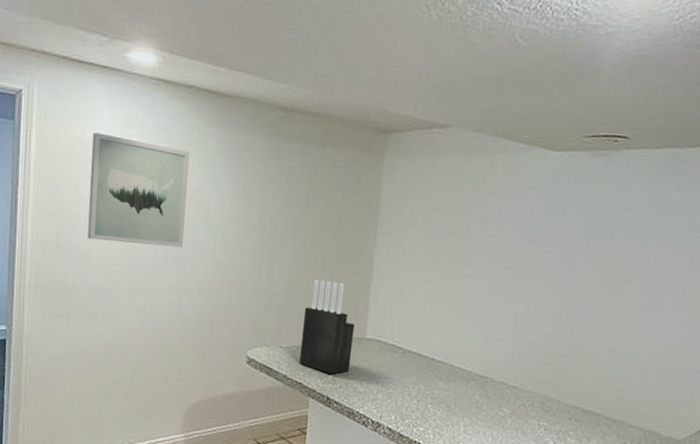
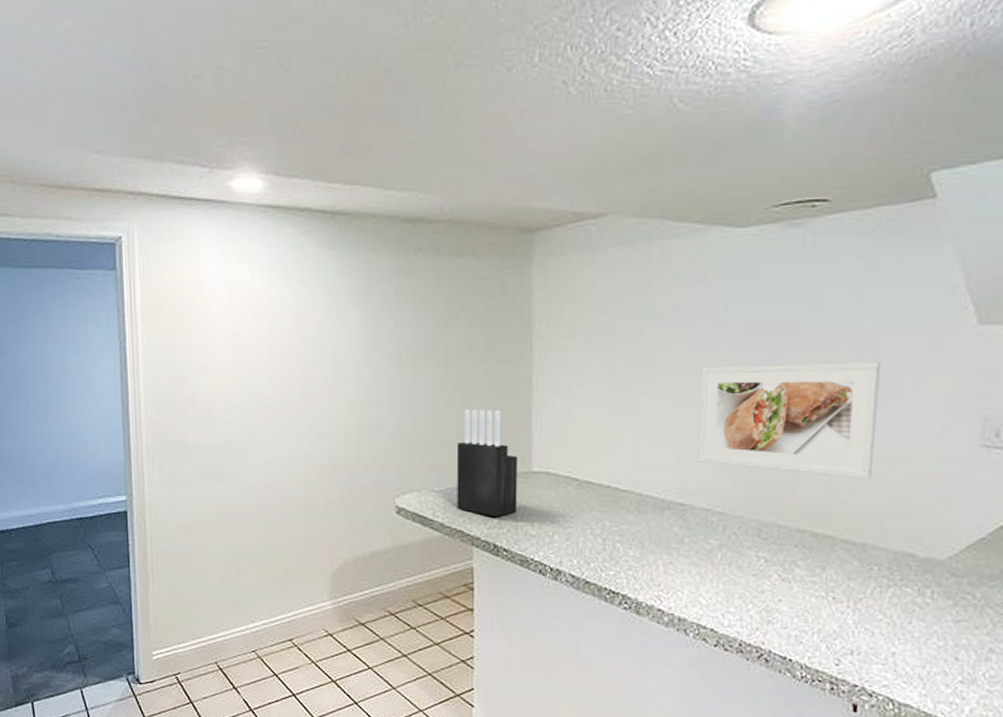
wall art: present [87,132,190,248] -> none [200,273,310,391]
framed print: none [500,264,653,370] -> present [697,361,881,479]

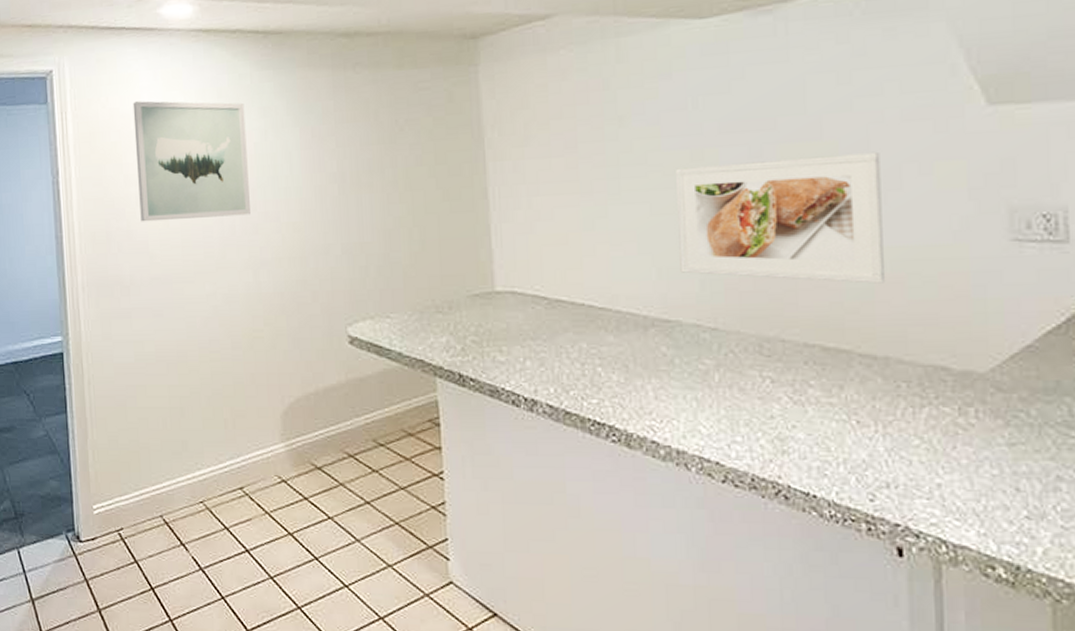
wall art: none [200,273,310,391] -> present [132,100,250,222]
knife block: present [457,409,518,518] -> none [411,226,481,344]

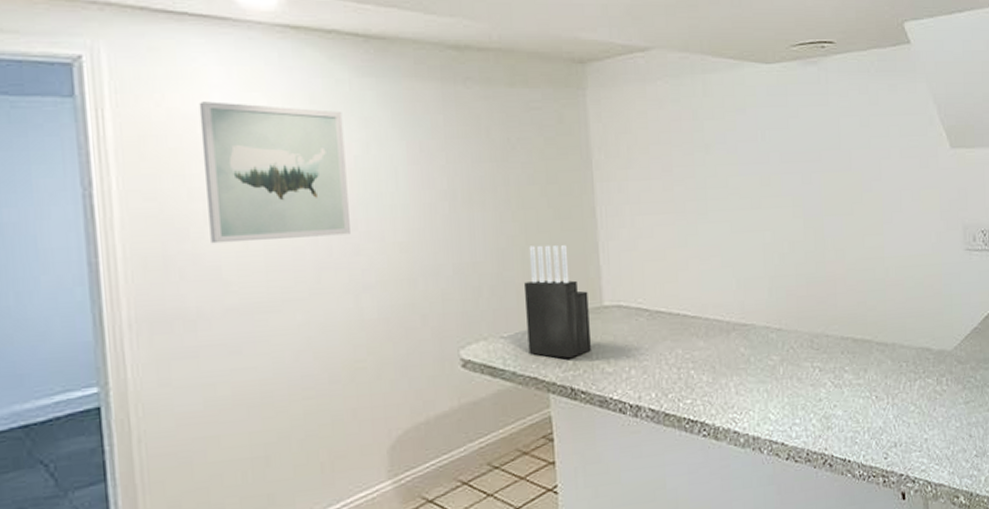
knife block: none [411,226,481,344] -> present [525,245,591,359]
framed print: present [674,151,886,284] -> none [749,181,893,286]

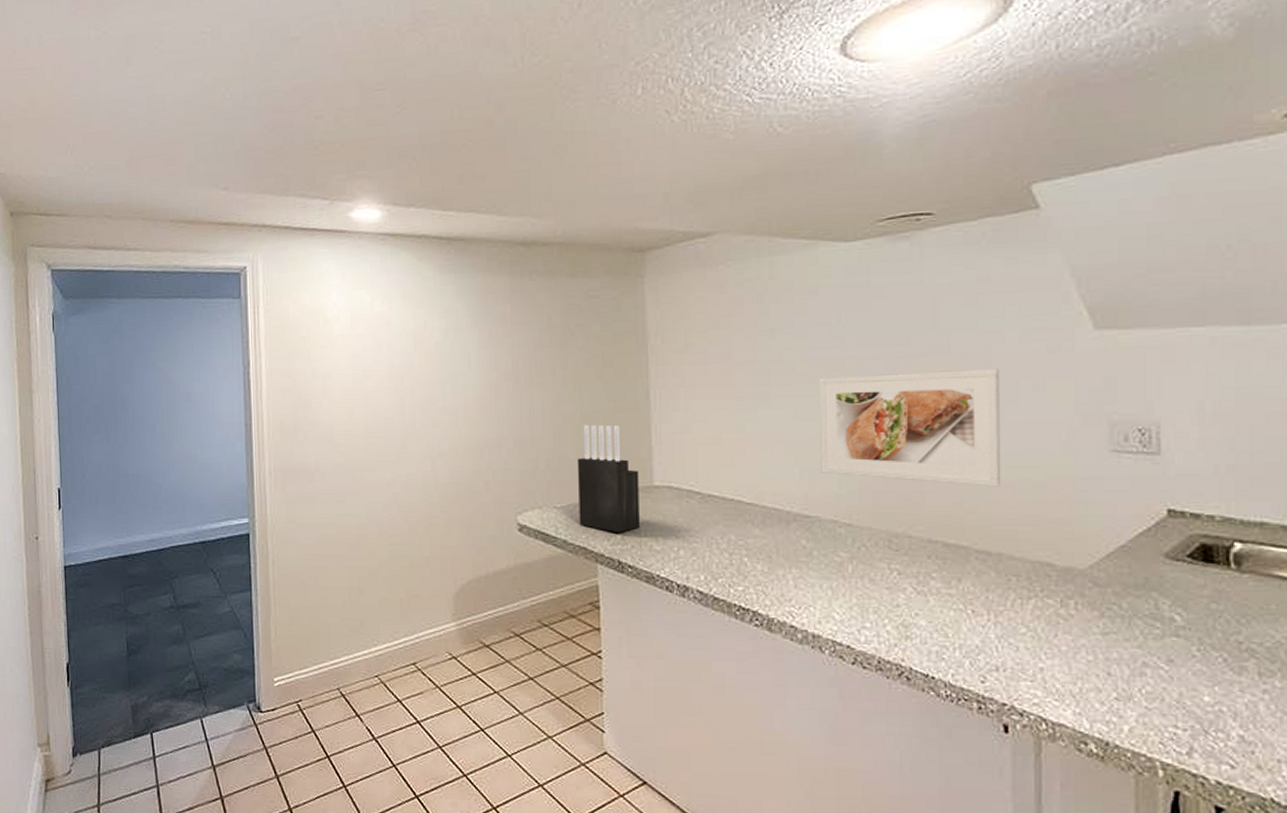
wall art: present [199,101,350,244] -> none [322,298,430,413]
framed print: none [749,181,893,286] -> present [818,368,1002,487]

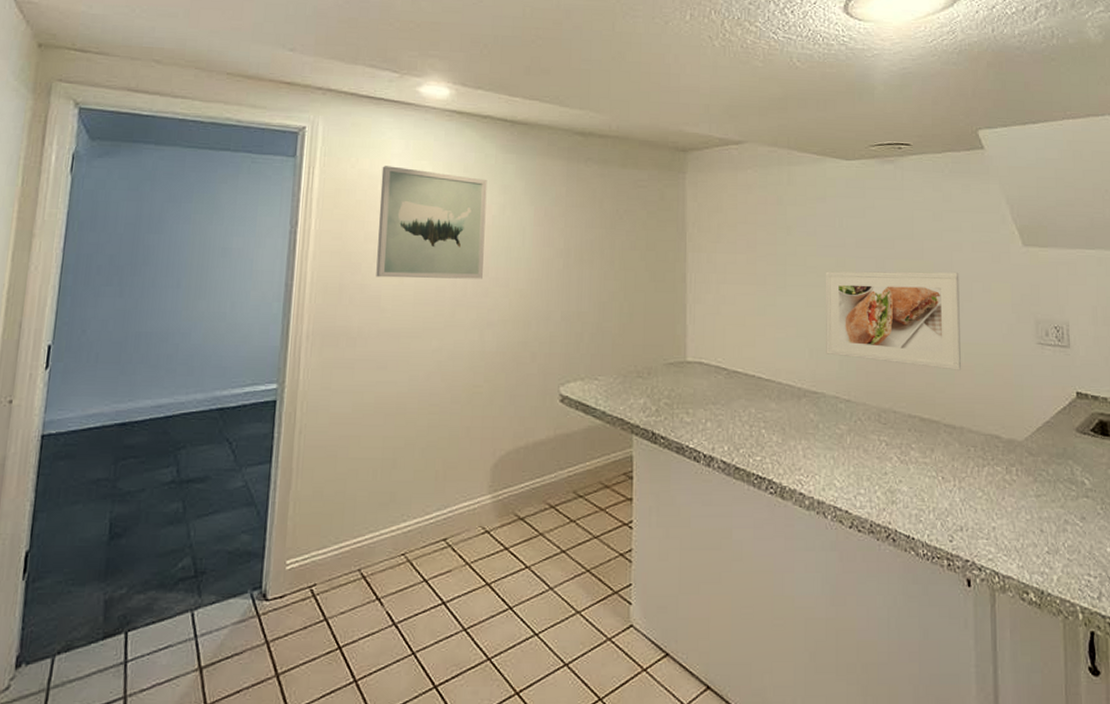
wall art: none [322,298,430,413] -> present [376,166,487,279]
knife block: present [578,424,640,533] -> none [618,302,674,406]

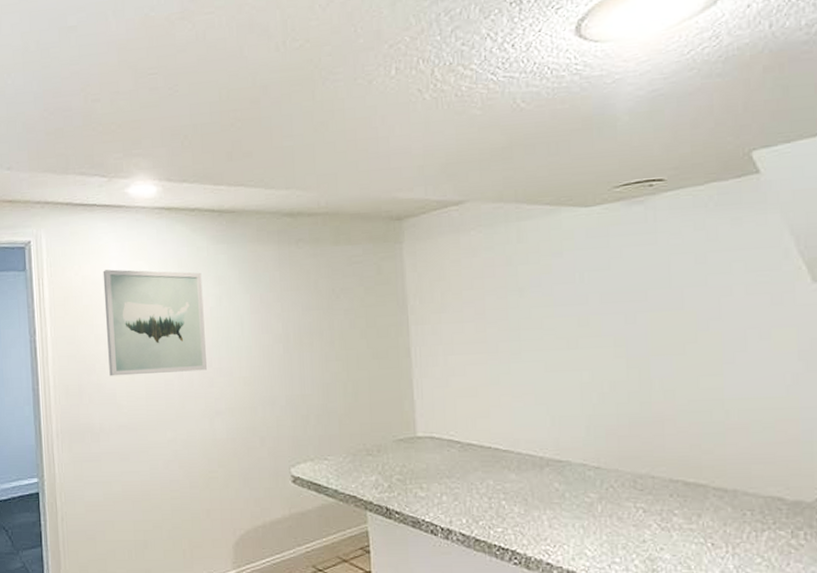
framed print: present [825,271,962,370] -> none [565,319,734,429]

